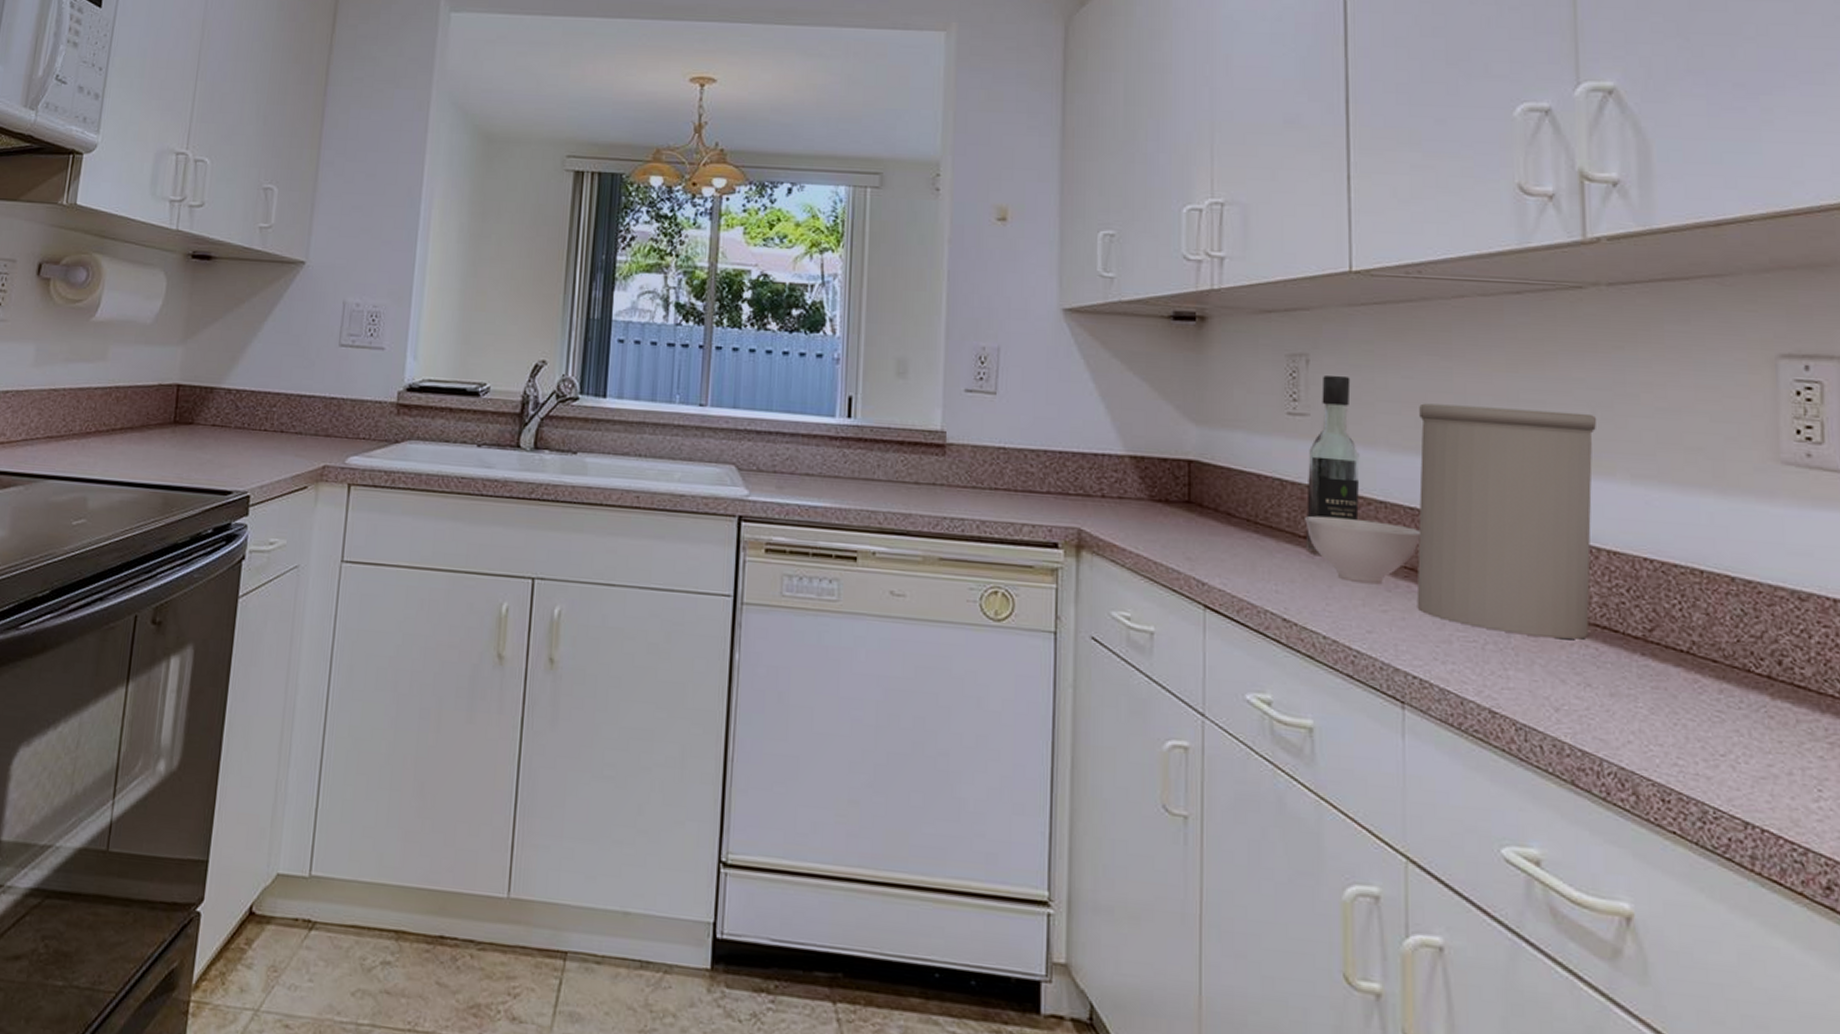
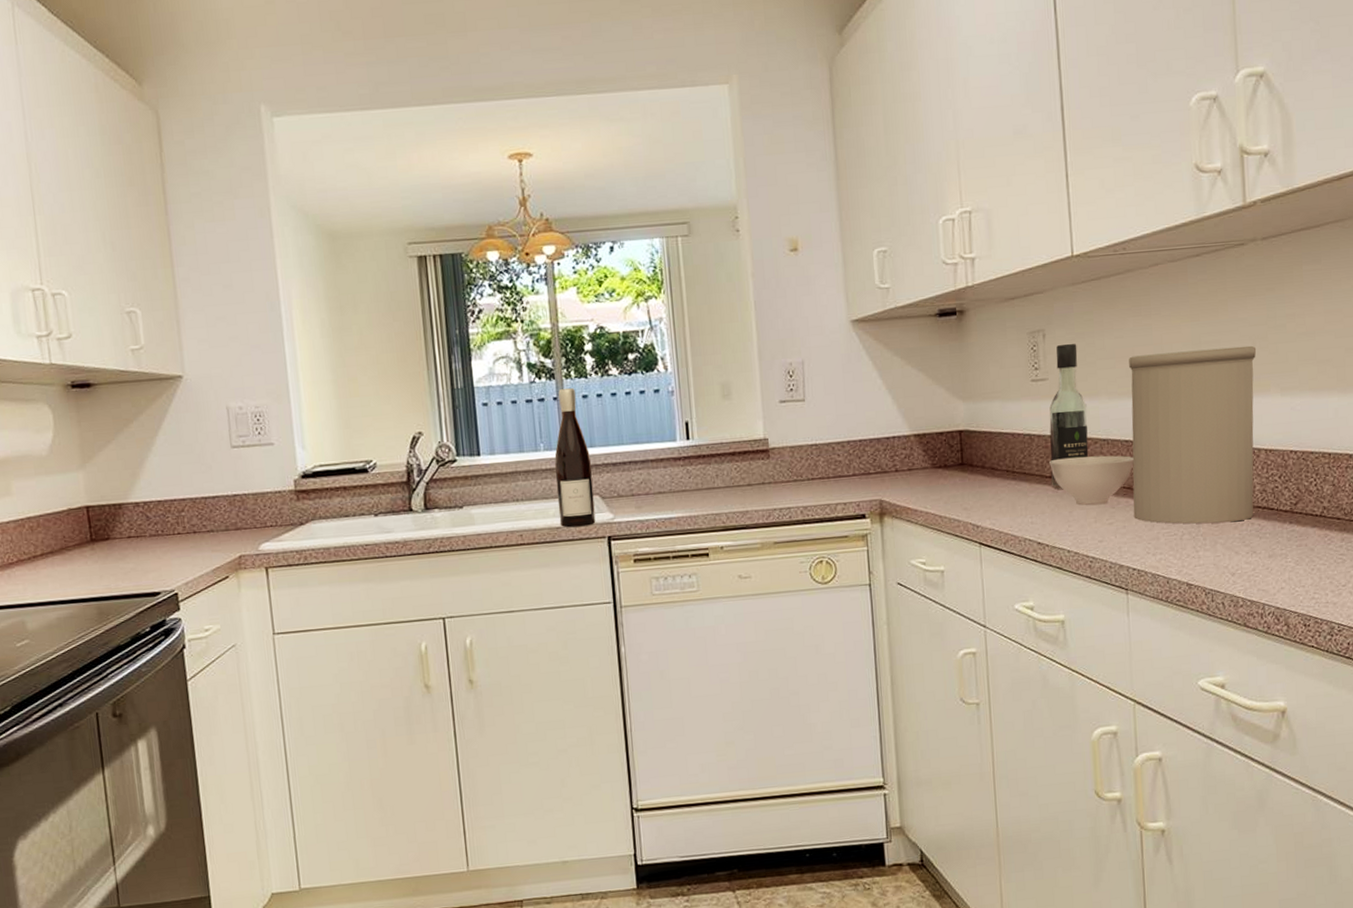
bottle: none [684,337,732,500] -> present [554,388,596,528]

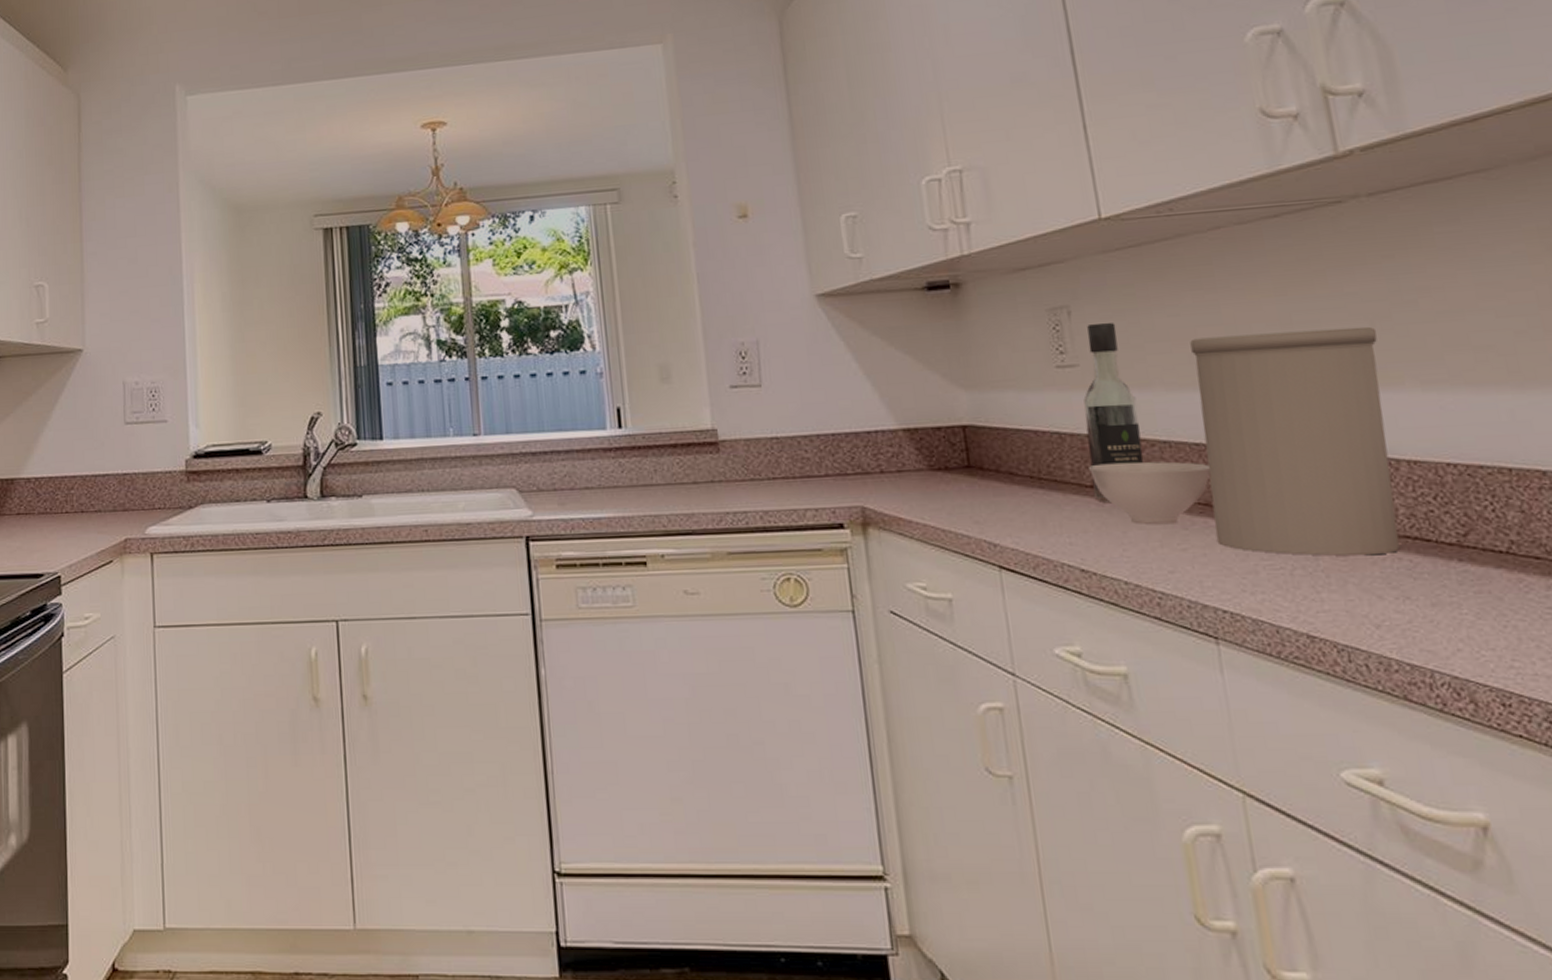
bottle: present [554,388,596,528] -> none [465,368,512,524]

